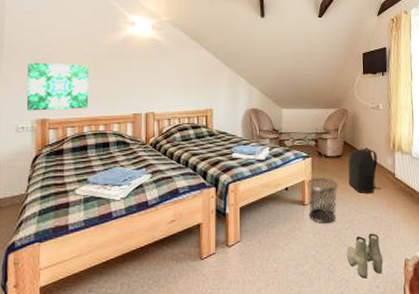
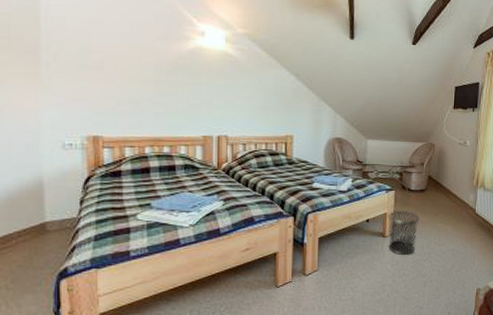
wall art: present [26,62,89,111] -> none [73,69,151,127]
boots: present [346,233,383,278] -> none [422,265,457,305]
backpack: present [348,147,381,193] -> none [430,183,461,227]

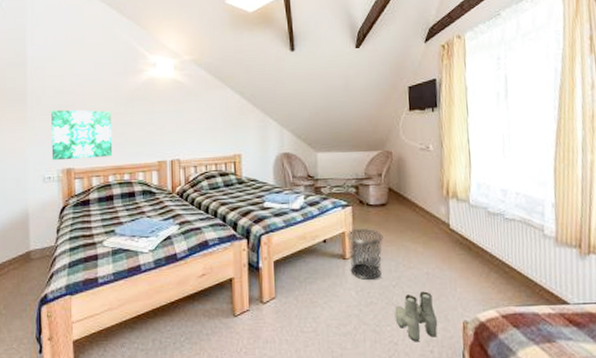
wall art: none [73,69,151,127] -> present [51,109,113,161]
boots: none [422,265,457,305] -> present [394,291,438,341]

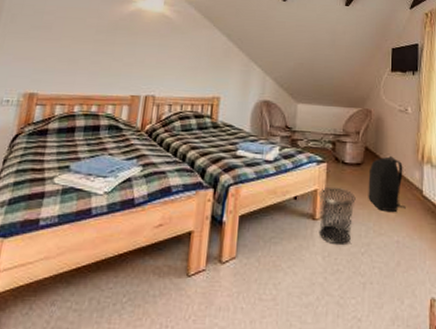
wall art: present [51,109,113,161] -> none [15,30,90,86]
backpack: none [393,194,434,246] -> present [368,156,406,212]
boots: present [394,291,438,341] -> none [361,262,405,318]

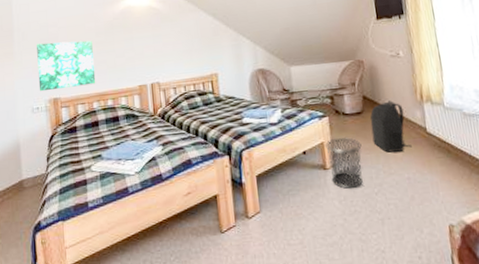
wall art: none [15,30,90,86] -> present [37,40,96,92]

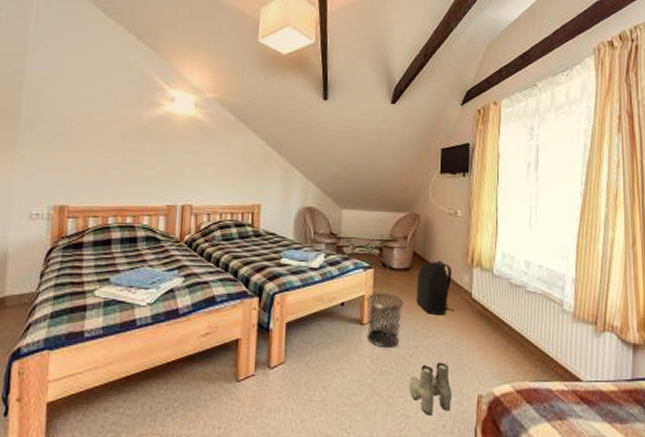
wall art: present [37,40,96,92] -> none [43,138,118,196]
boots: none [379,196,424,248] -> present [409,362,453,414]

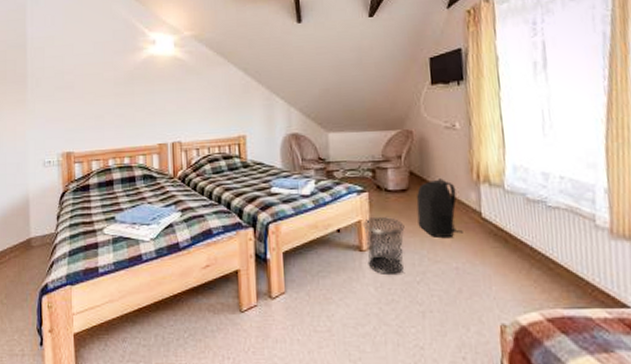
boots: present [409,362,453,414] -> none [419,289,471,345]

